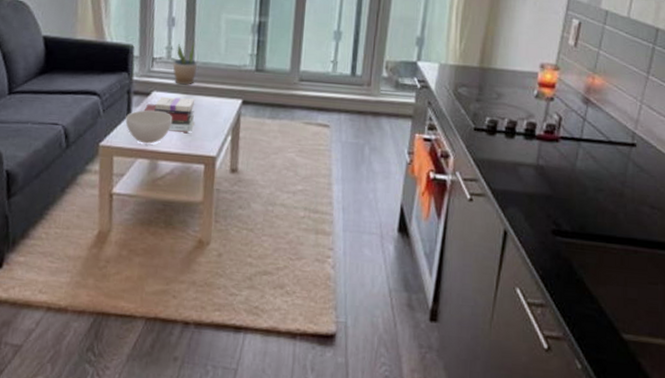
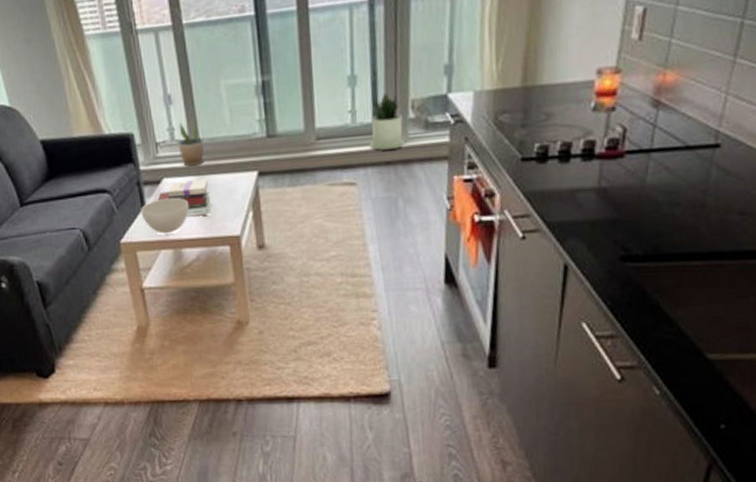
planter: none [345,52,378,101] -> present [369,93,405,150]

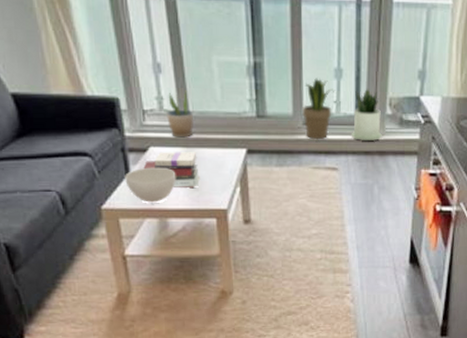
potted plant: none [314,88,350,155] -> present [302,78,336,140]

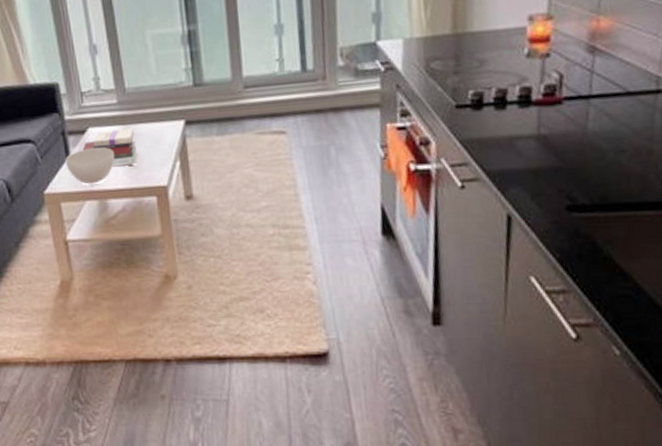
potted plant: present [166,91,193,138] -> none [103,68,130,116]
potted plant: present [302,78,336,140] -> none [242,37,277,103]
planter: present [351,89,382,141] -> none [298,41,335,98]

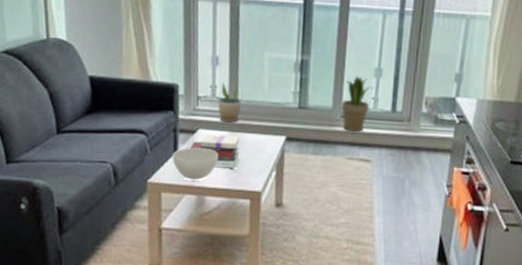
potted plant: none [103,68,130,116] -> present [217,81,241,123]
potted plant: none [242,37,277,103] -> present [341,76,374,132]

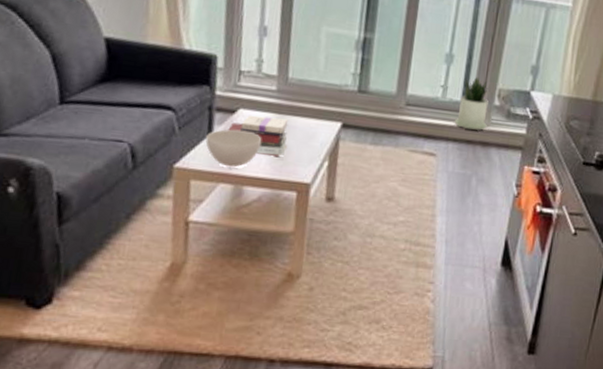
potted plant: present [217,81,241,123] -> none [263,57,292,104]
potted plant: present [341,76,374,132] -> none [406,60,444,122]
planter: none [386,88,417,137] -> present [454,77,490,131]

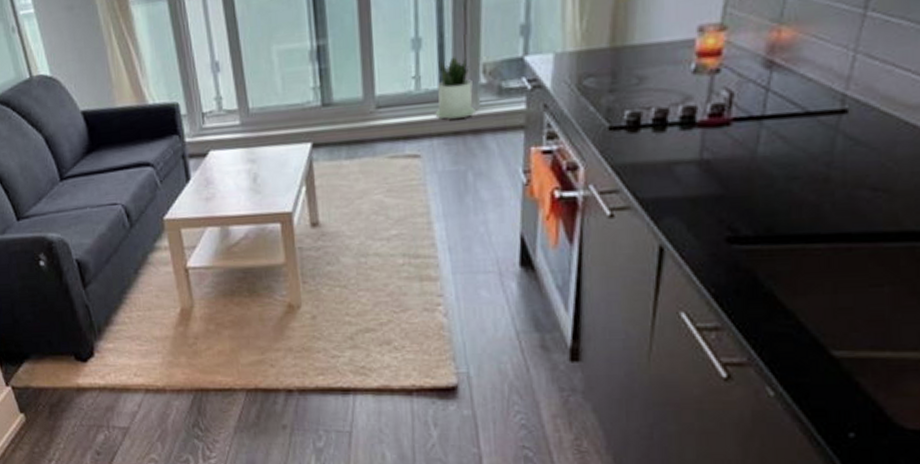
bowl: present [205,129,262,168] -> none [186,171,237,210]
books: present [228,115,289,157] -> none [203,151,263,193]

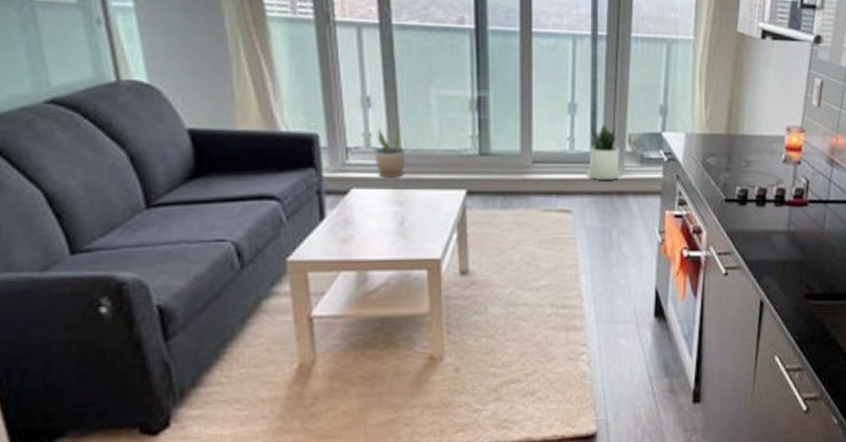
potted plant: none [226,87,254,138] -> present [374,126,405,178]

